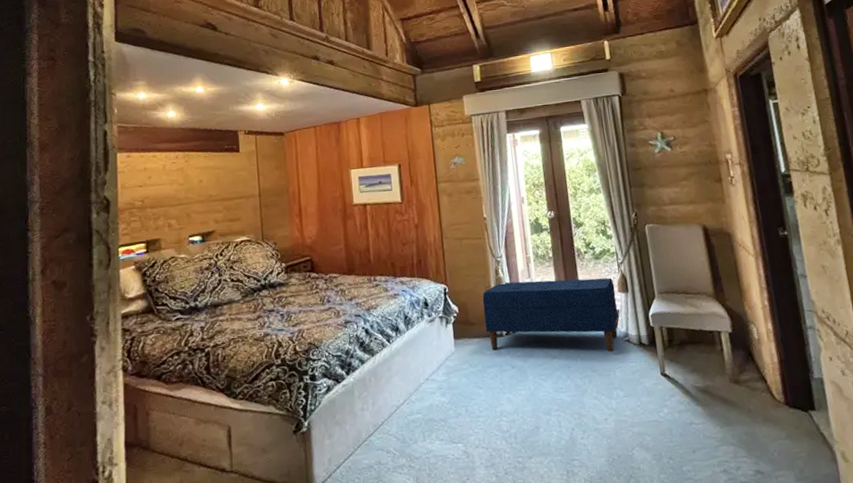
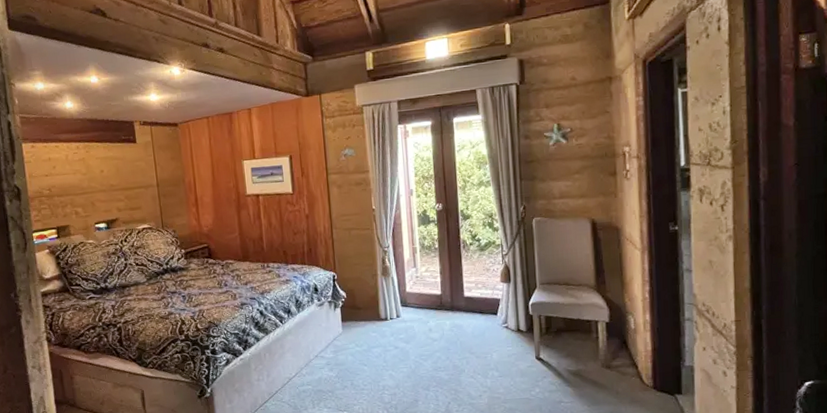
bench: present [482,277,618,353] -> none [369,268,499,337]

